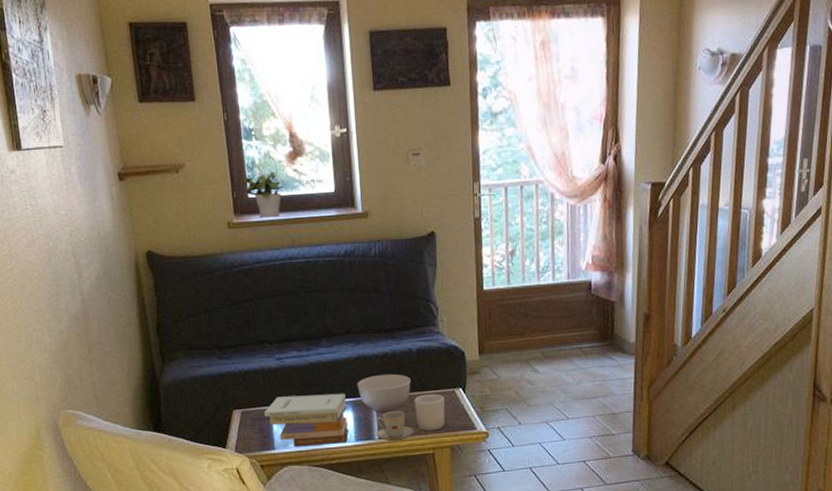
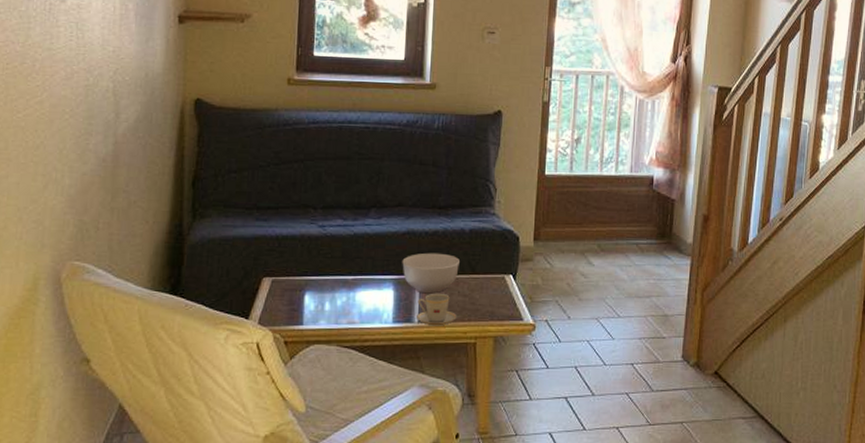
potted plant: present [243,171,283,218] -> none [310,32,352,78]
books: present [263,393,348,447] -> none [296,267,389,324]
mug: present [414,393,446,432] -> none [460,277,493,319]

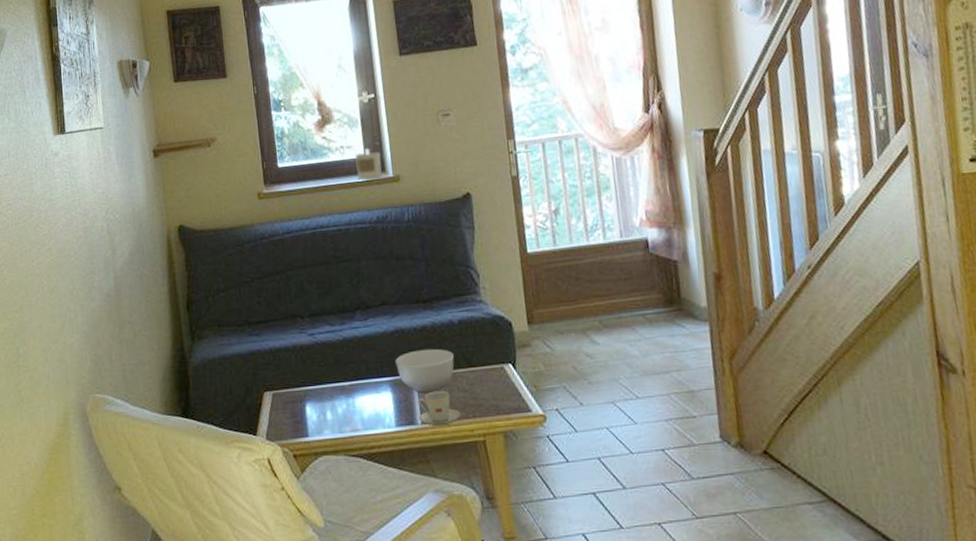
candle: none [394,52,420,84] -> present [355,149,382,180]

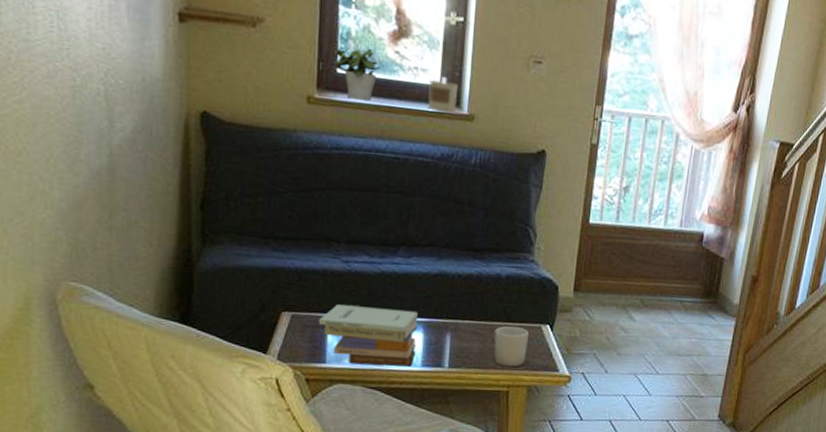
potted plant: none [273,140,312,187] -> present [333,48,380,101]
books: none [296,371,388,434] -> present [318,304,419,367]
bowl: present [395,348,455,393] -> none [432,296,494,340]
teacup: present [417,390,461,426] -> none [447,338,490,373]
mug: none [459,370,496,415] -> present [493,325,529,367]

